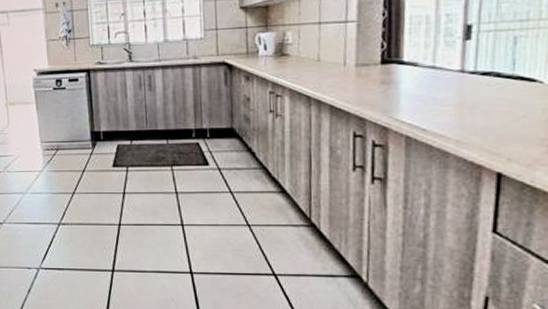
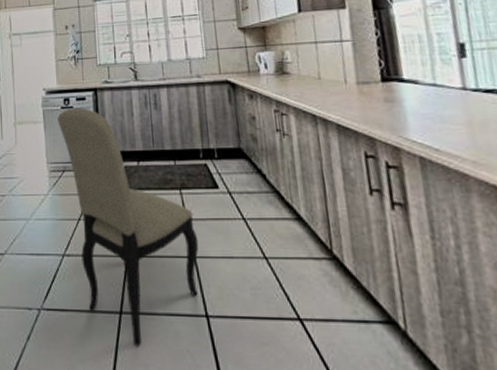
dining chair: none [50,88,187,297] -> present [57,107,199,347]

